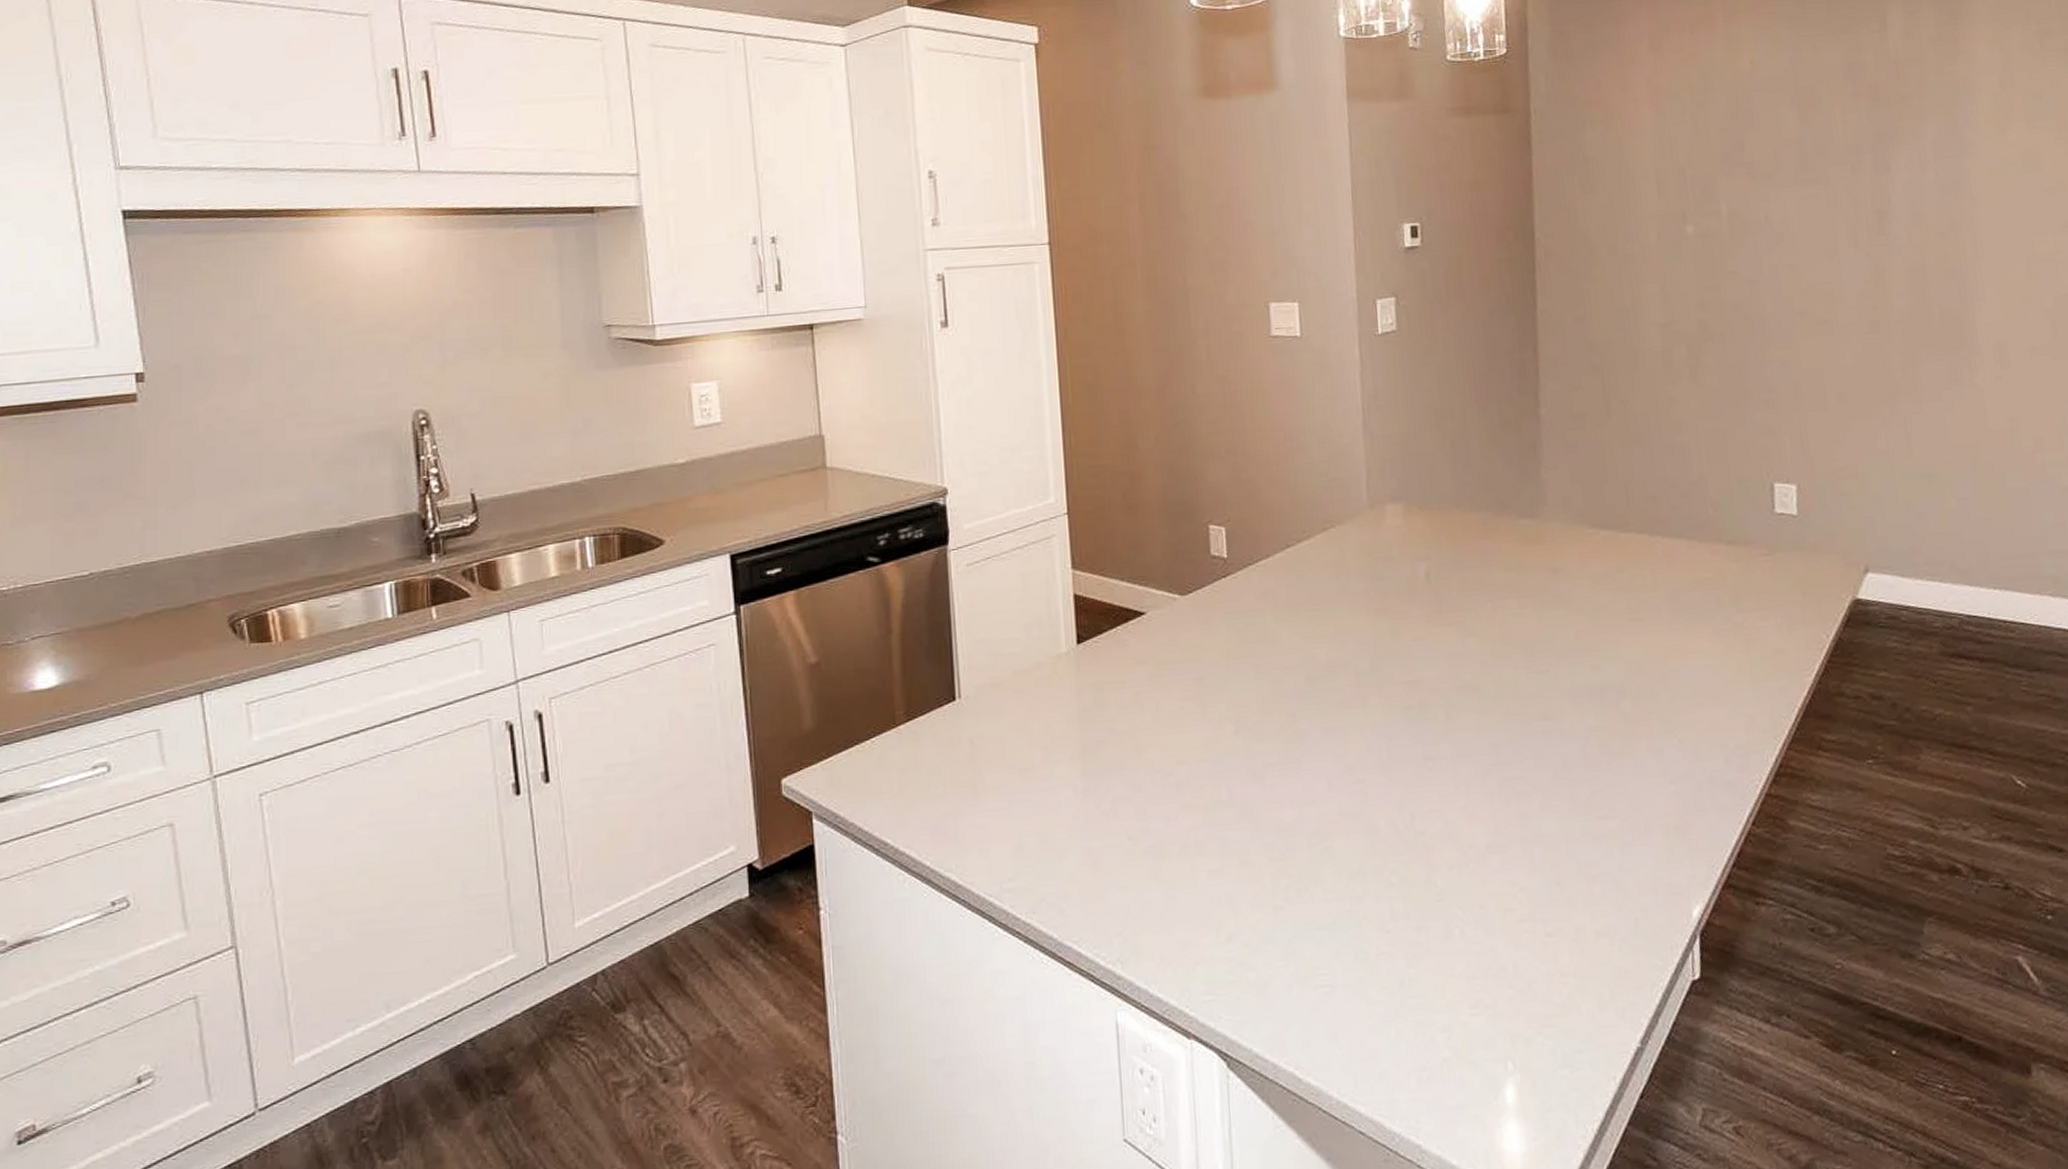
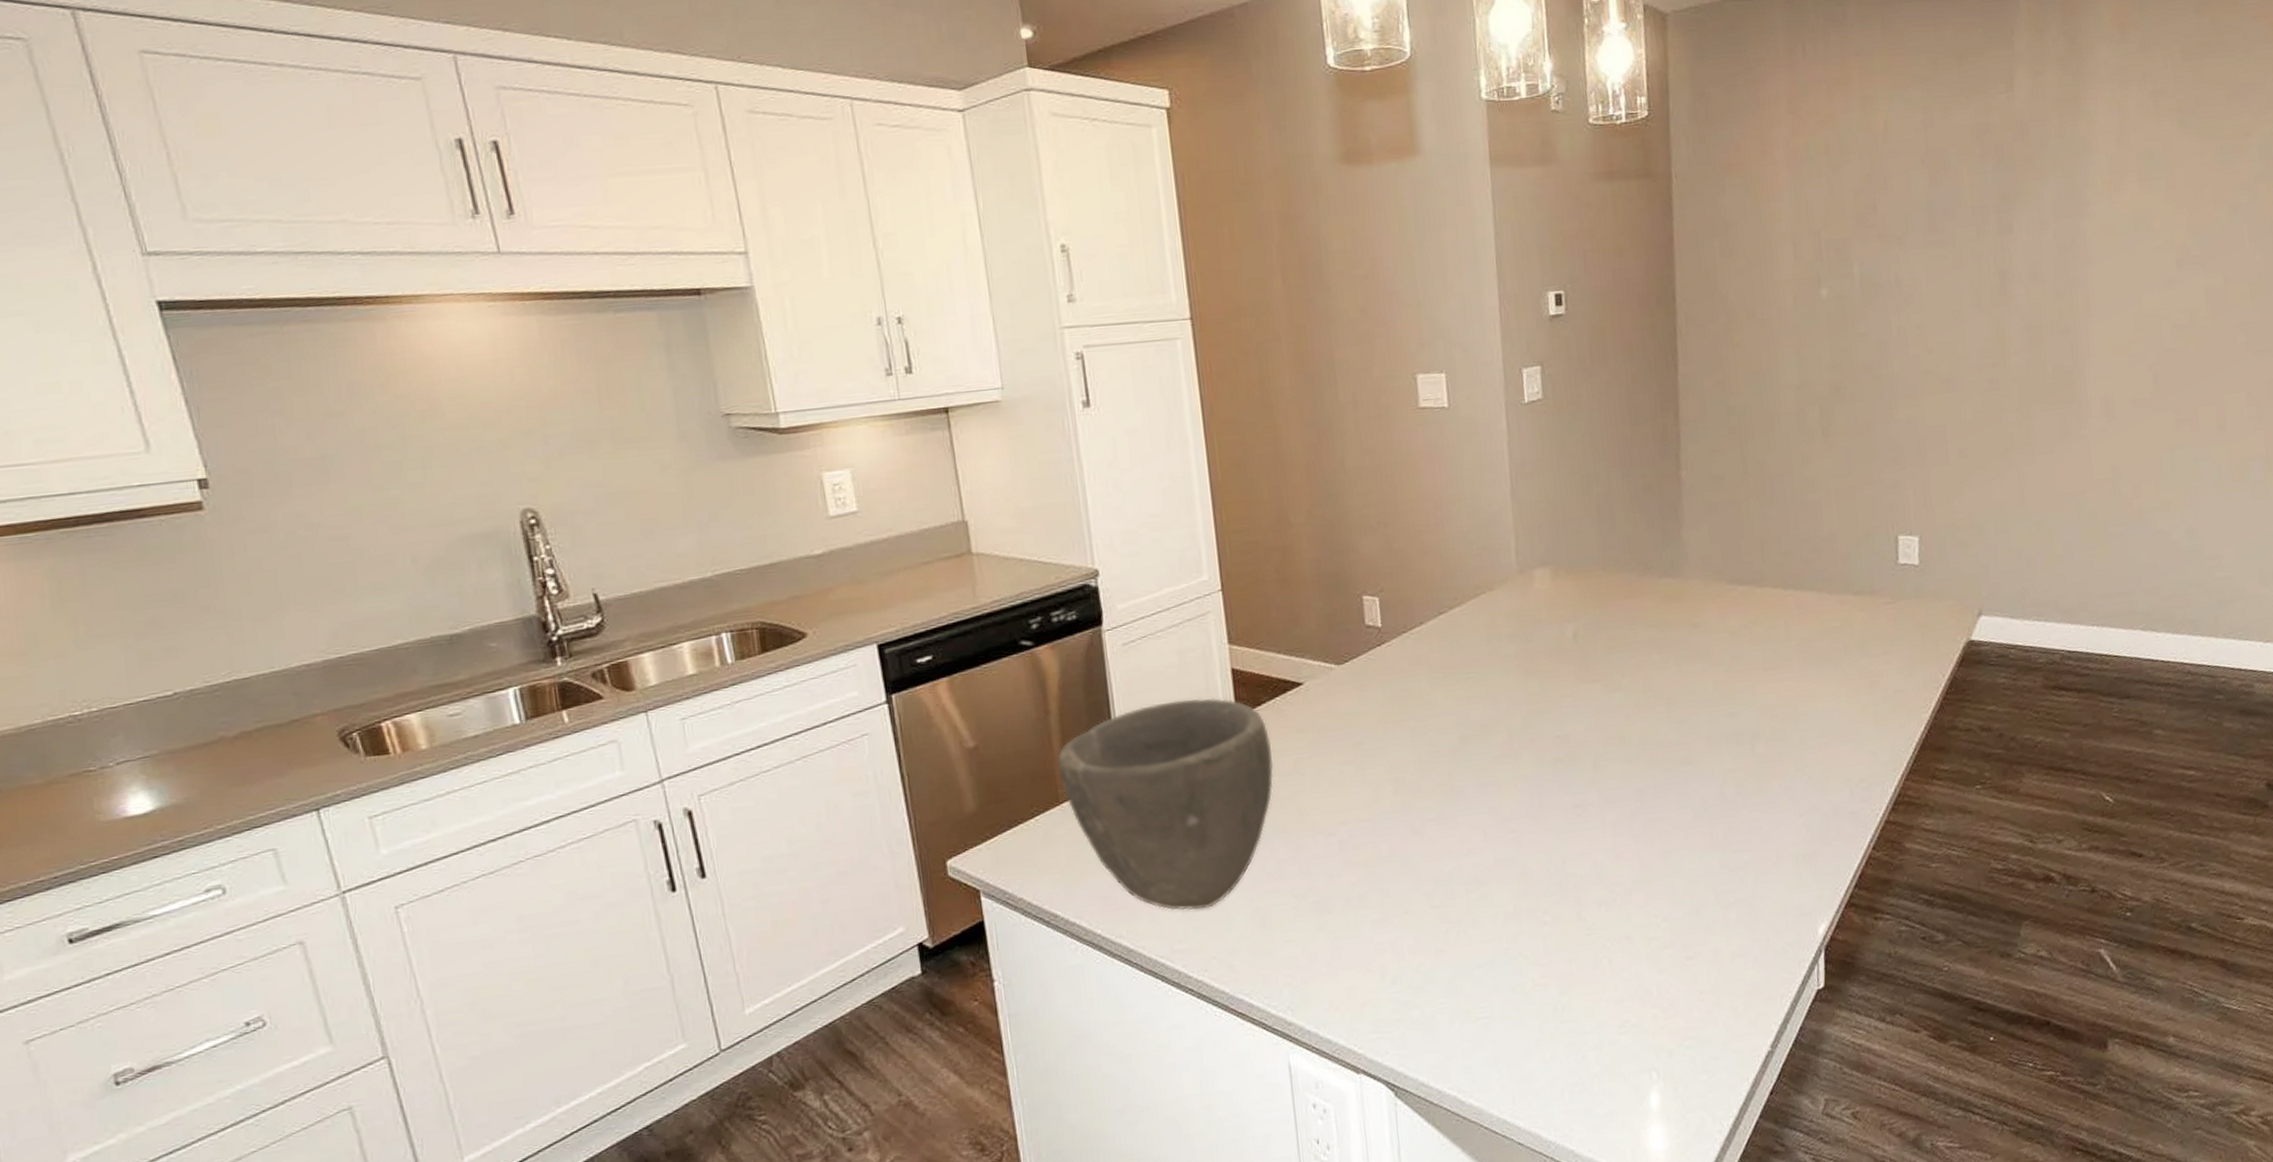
bowl: none [895,624,1113,847] -> present [1057,698,1274,911]

